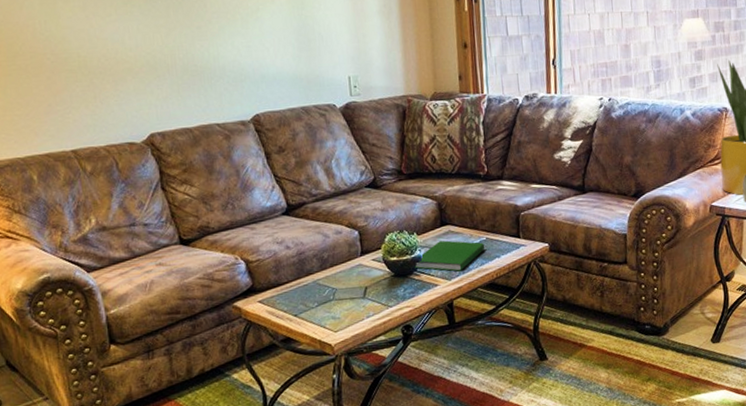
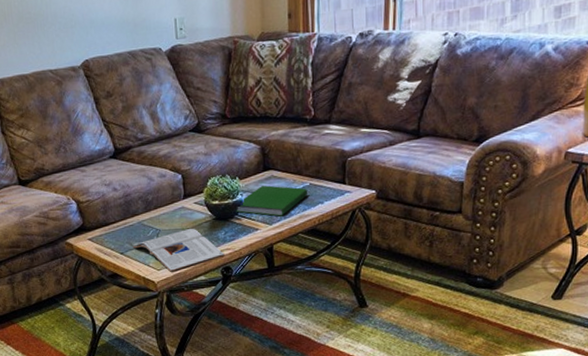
magazine: none [307,286,405,333] -> present [132,228,225,272]

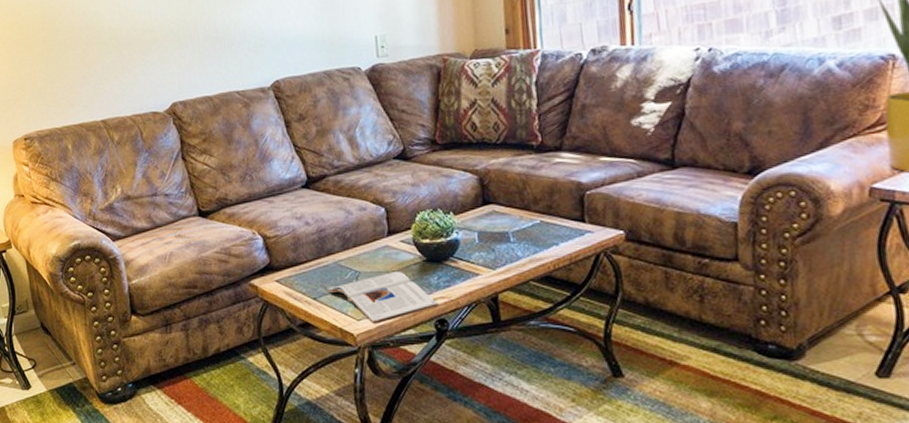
hardcover book: present [236,185,308,217] -> none [451,222,539,260]

